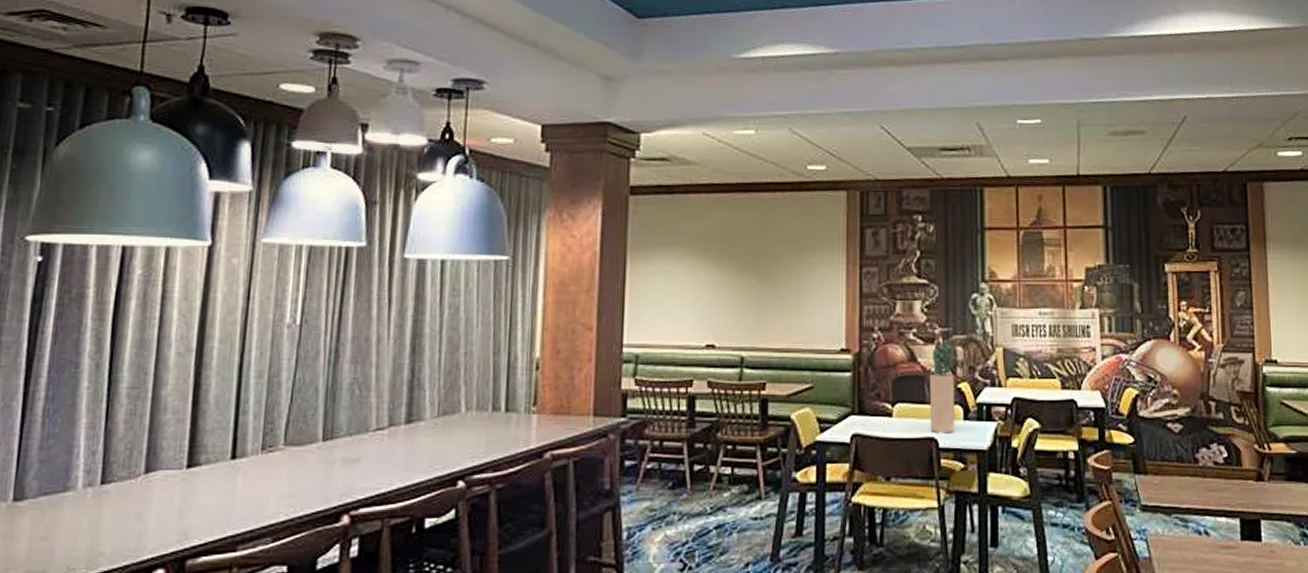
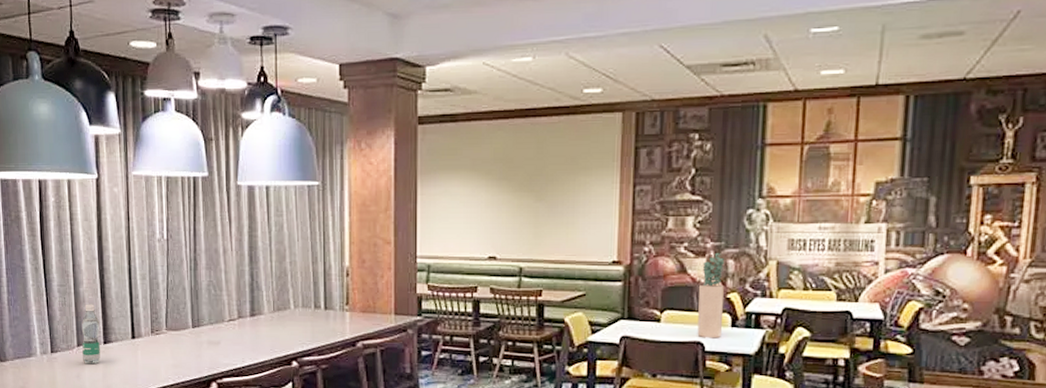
bottle: none [150,412,186,499] -> present [81,304,101,365]

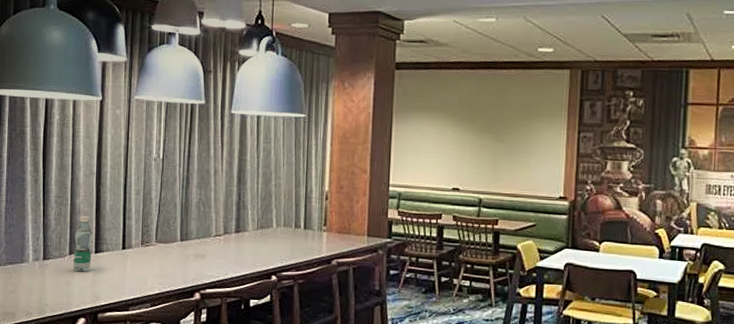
vase: present [697,249,725,339] -> none [630,190,654,268]

